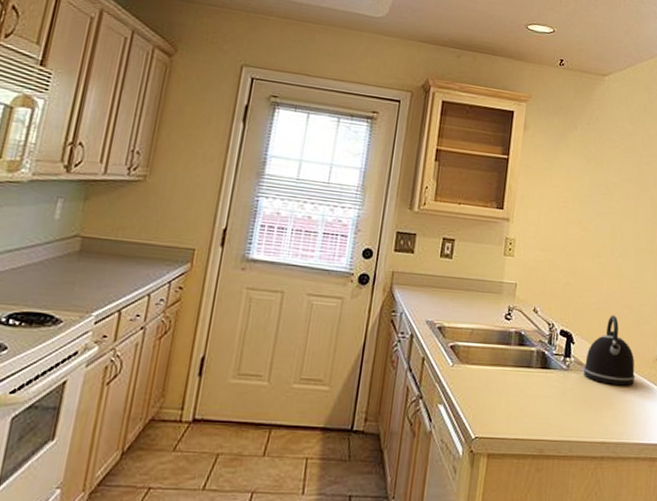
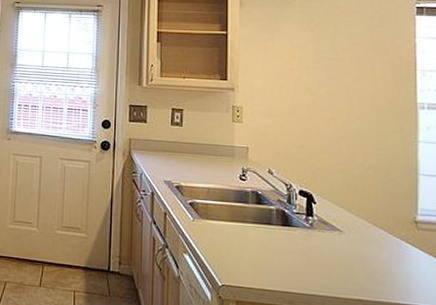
kettle: present [583,314,636,386] -> none [328,176,390,247]

